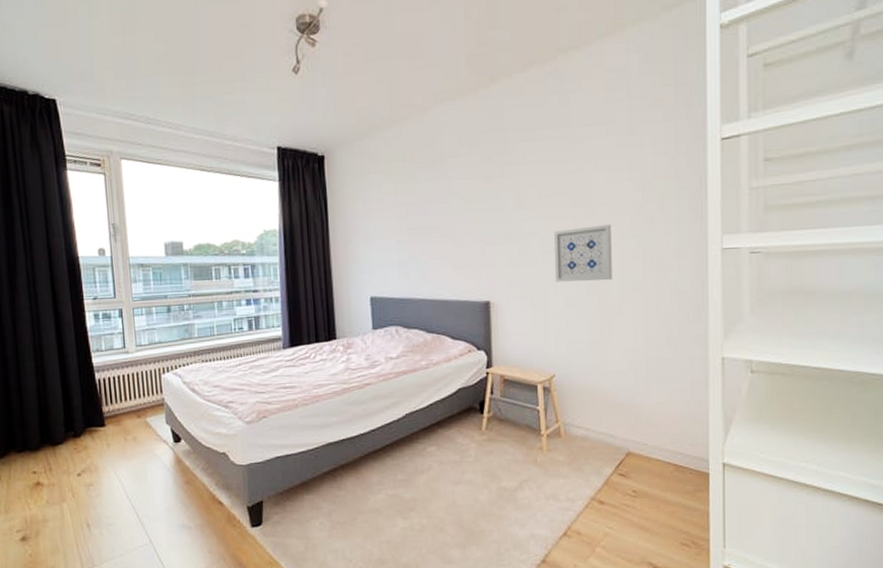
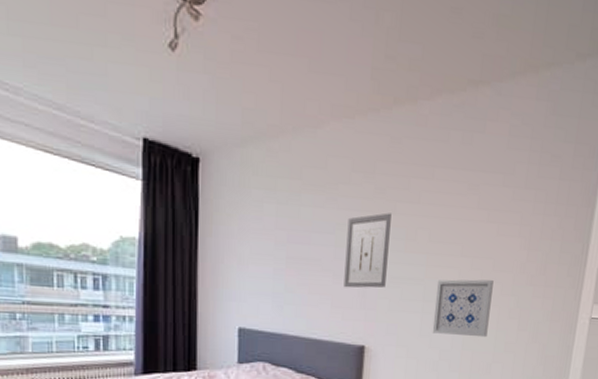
wall art: none [460,176,503,250] -> present [343,212,392,288]

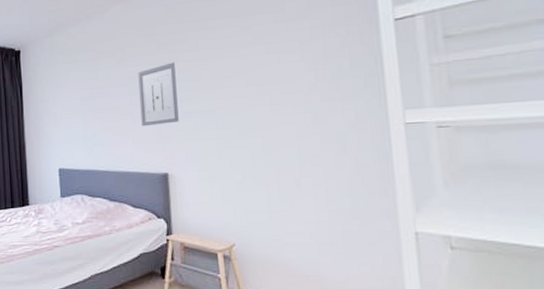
wall art: present [432,279,494,338] -> none [227,102,289,156]

